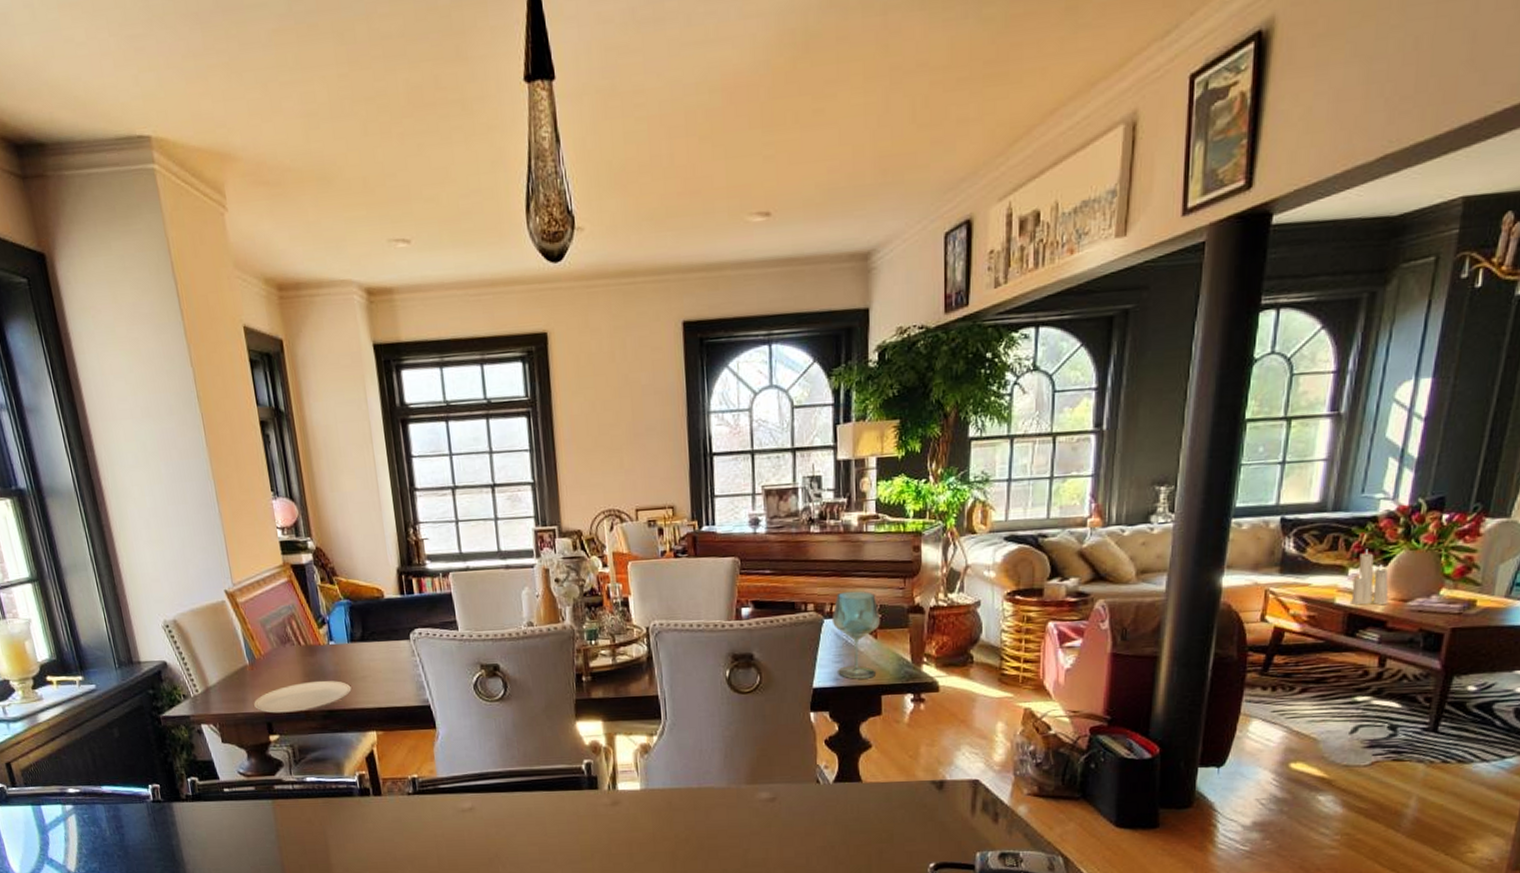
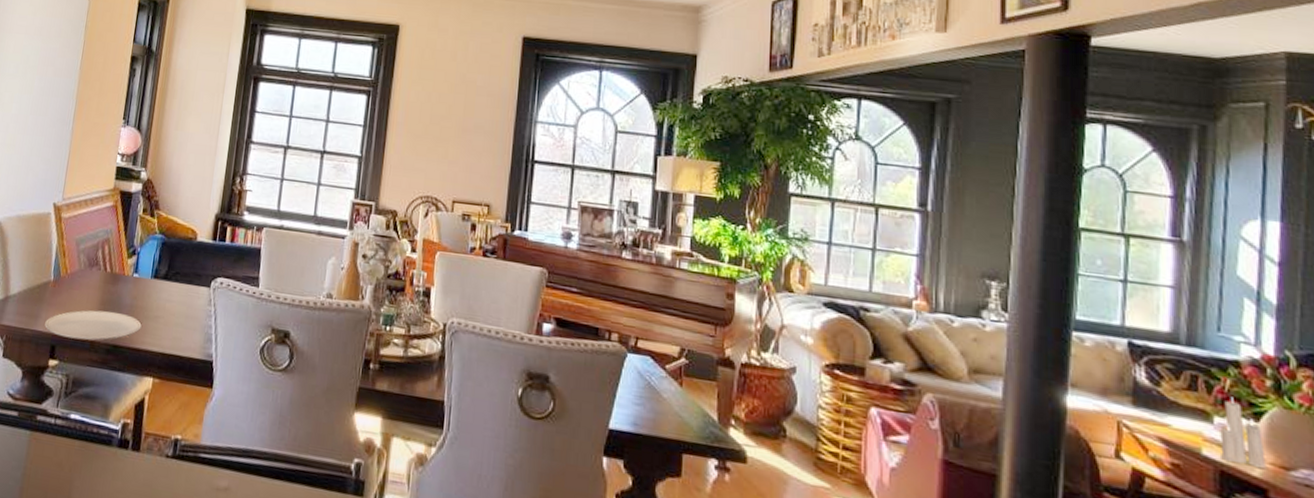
wine glass: present [831,591,881,679] -> none [635,327,688,431]

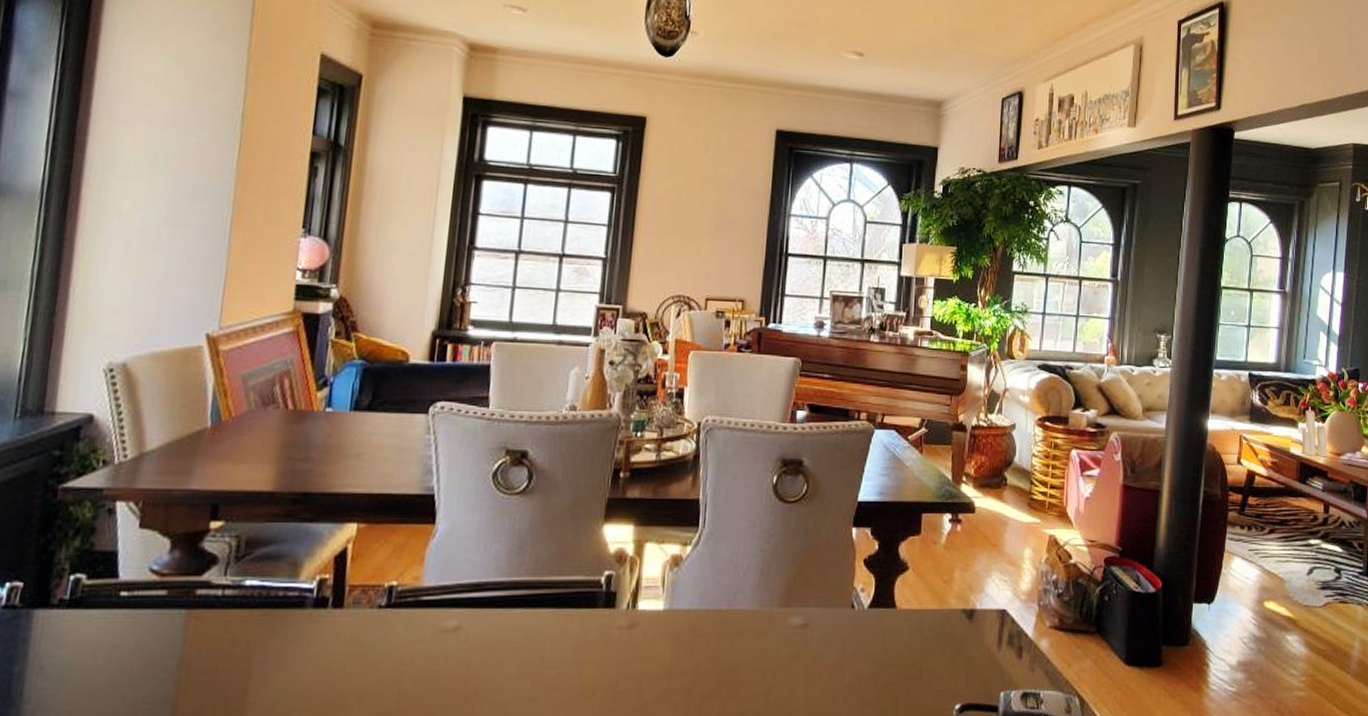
plate: present [45,310,142,341] -> none [201,454,340,493]

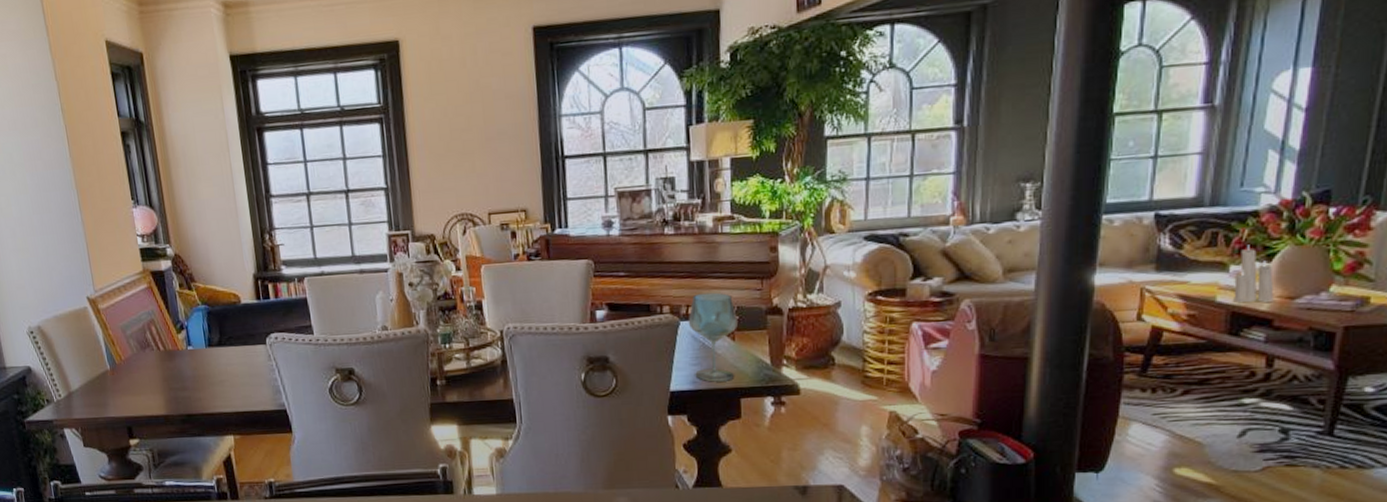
wine glass: none [882,403,928,495] -> present [688,292,739,382]

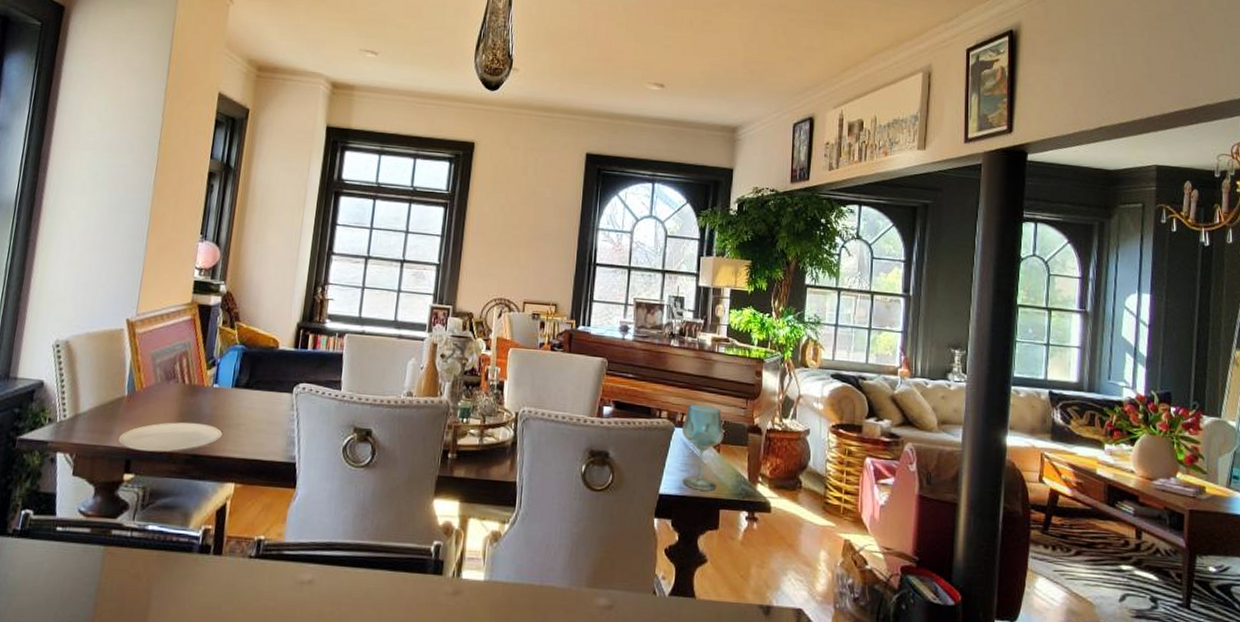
plate: none [114,385,209,418] -> present [119,422,223,453]
candle: present [1233,244,1274,304] -> none [1108,428,1138,481]

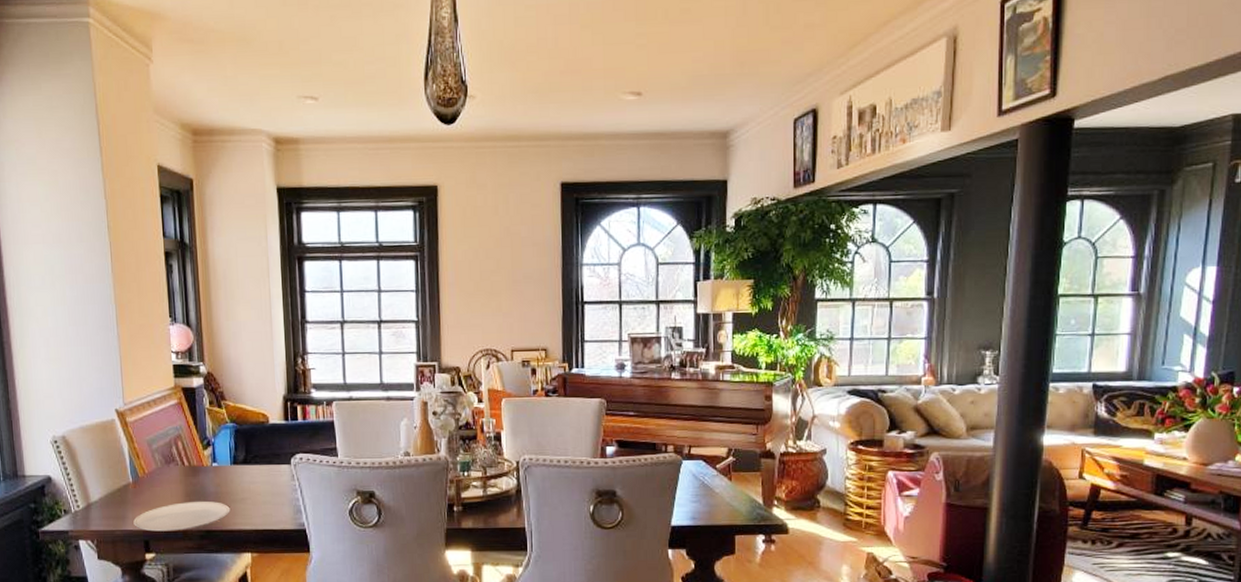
wine glass: present [681,404,725,491] -> none [690,435,735,519]

